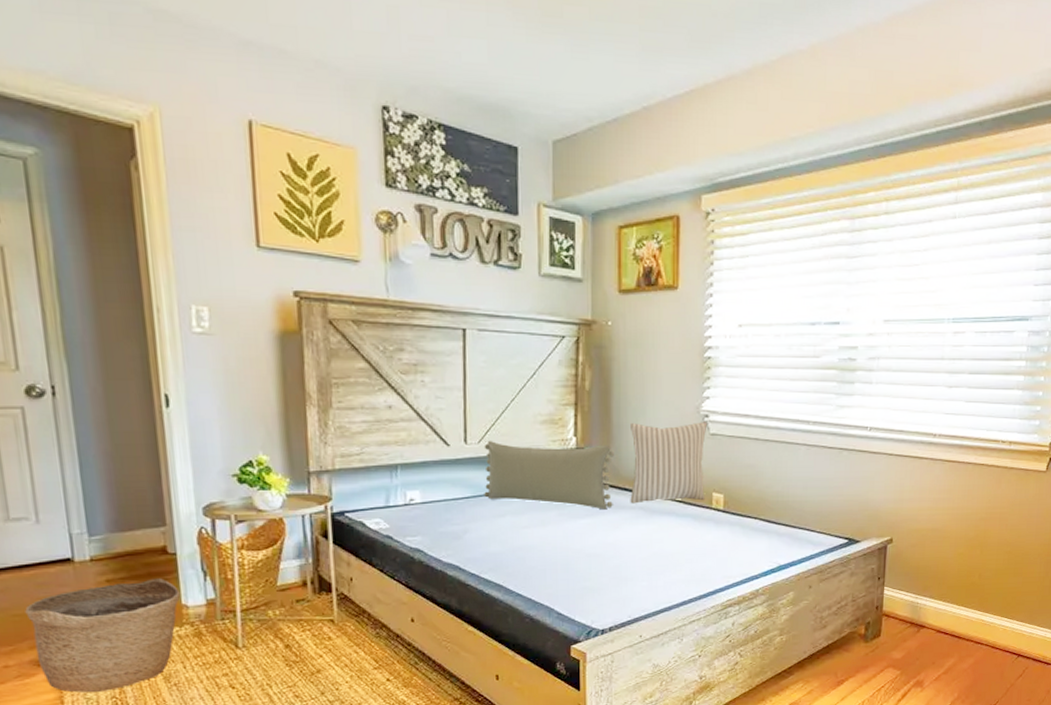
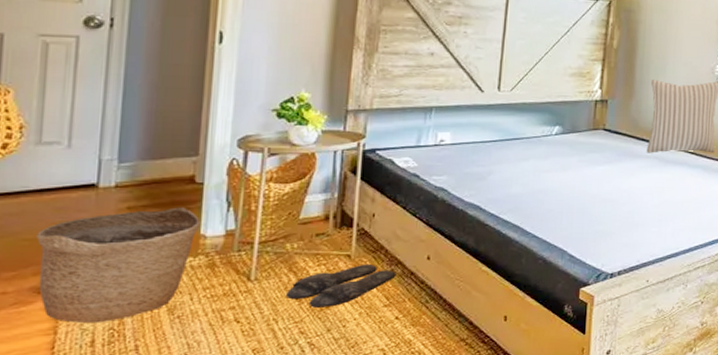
slippers: none [276,627,382,672] -> present [287,263,397,308]
pillow: present [484,441,615,510] -> none [511,89,636,158]

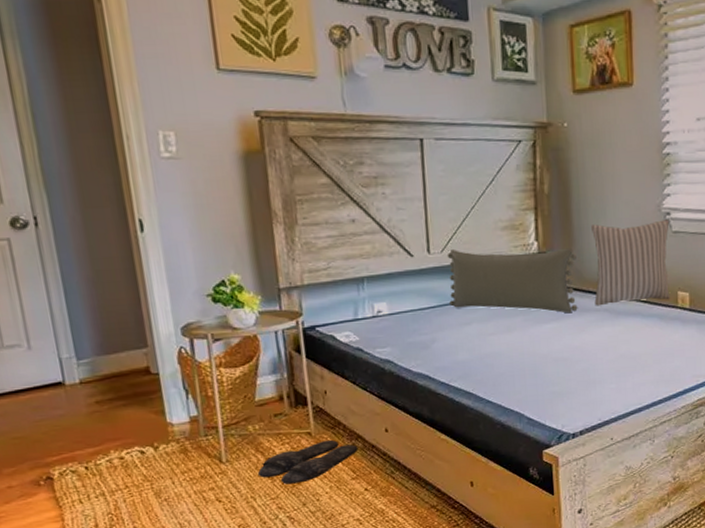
basket: present [37,207,201,324] -> none [23,398,166,510]
pillow: none [511,89,636,158] -> present [447,248,578,314]

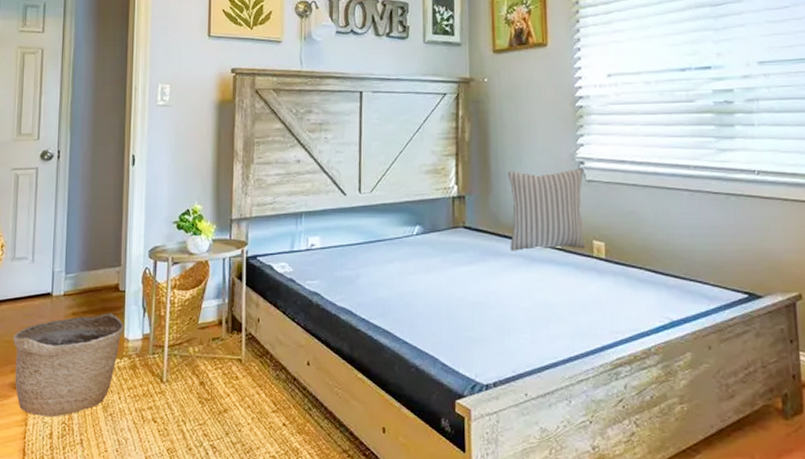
basket: none [23,398,166,510] -> present [13,313,125,418]
slippers: present [258,439,358,484] -> none [192,368,281,411]
pillow: present [447,248,578,314] -> none [375,190,495,257]

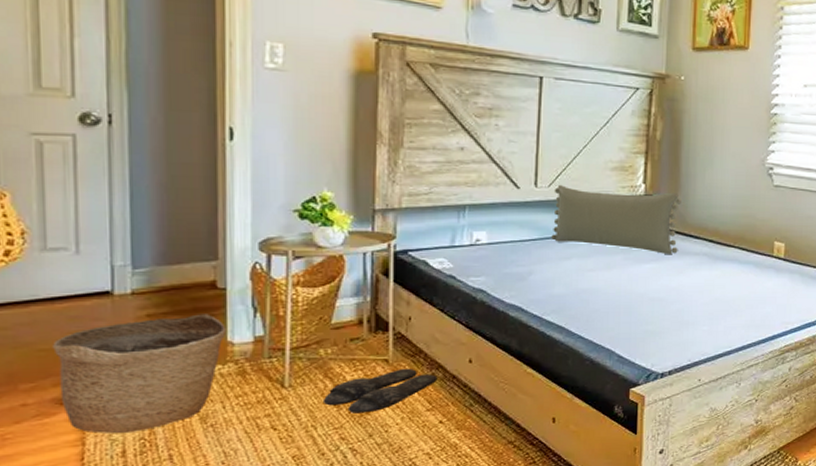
slippers: none [192,368,281,411] -> present [324,368,438,413]
pillow: none [375,190,495,257] -> present [551,185,683,255]
pillow: present [507,168,586,251] -> none [695,173,772,250]

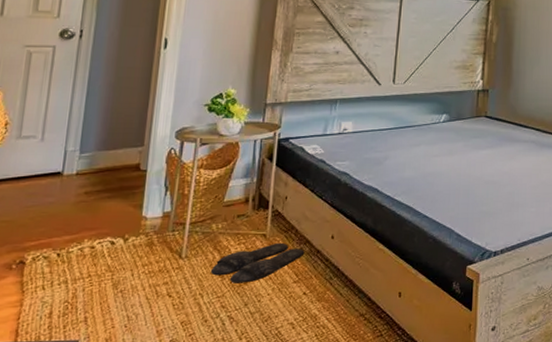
basket: present [52,314,227,434] -> none [11,192,144,297]
pillow: present [551,185,683,255] -> none [404,82,514,142]

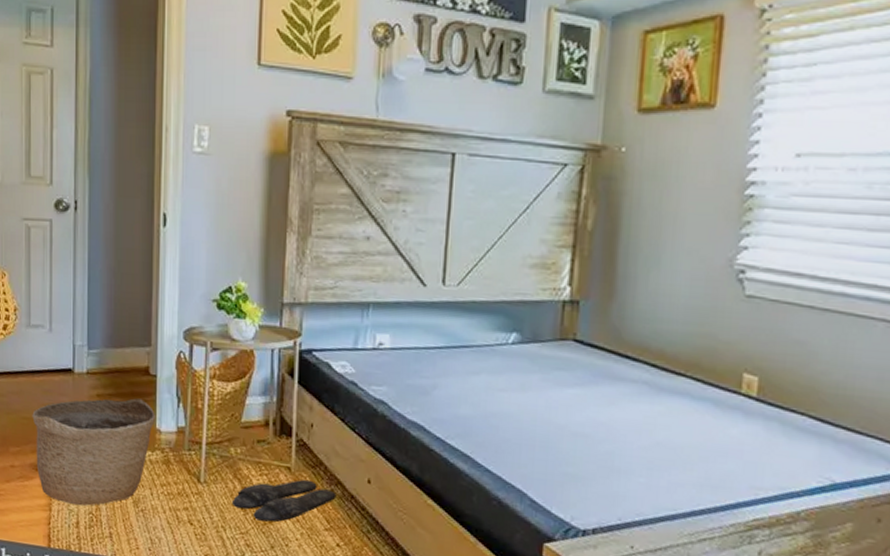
basket: none [11,192,144,297] -> present [32,398,156,506]

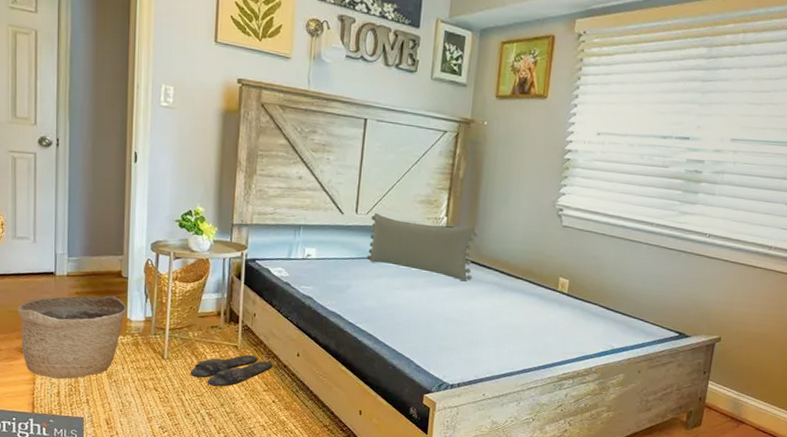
pillow: none [458,284,618,380] -> present [366,213,479,282]

